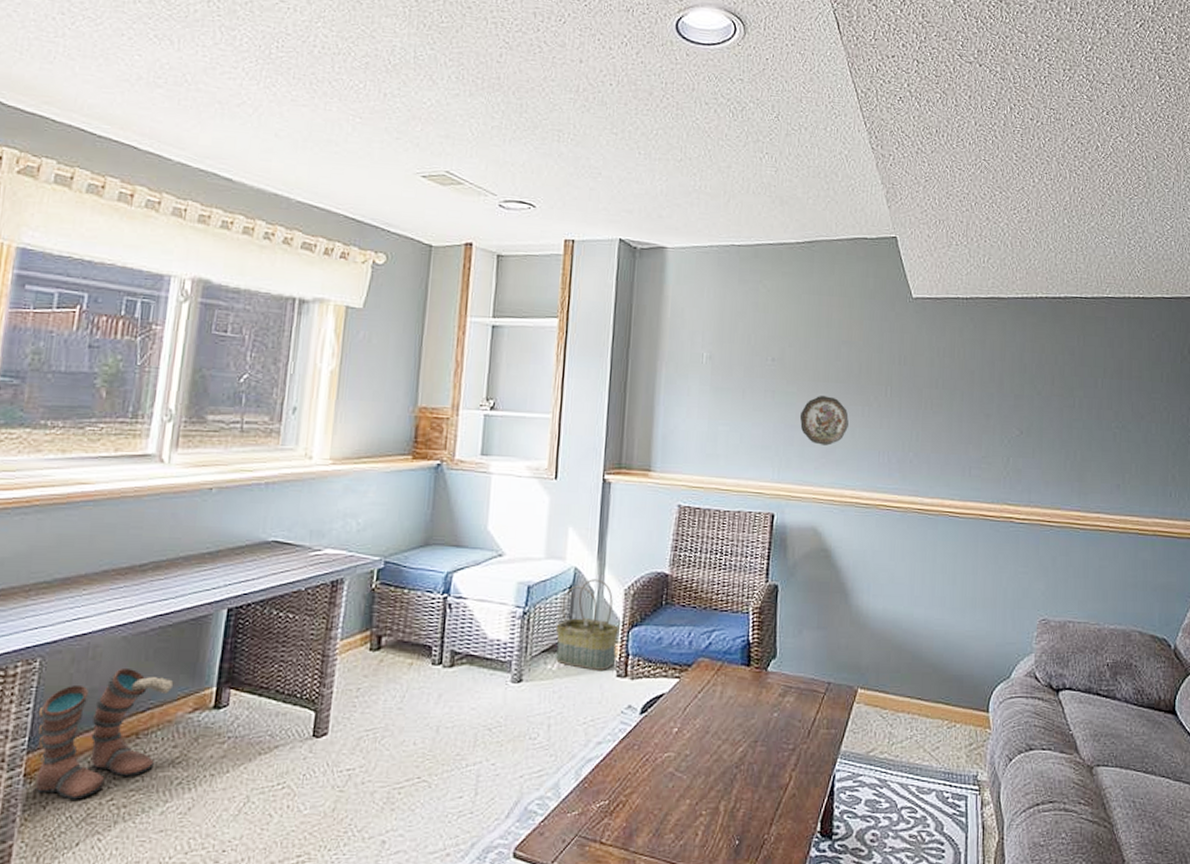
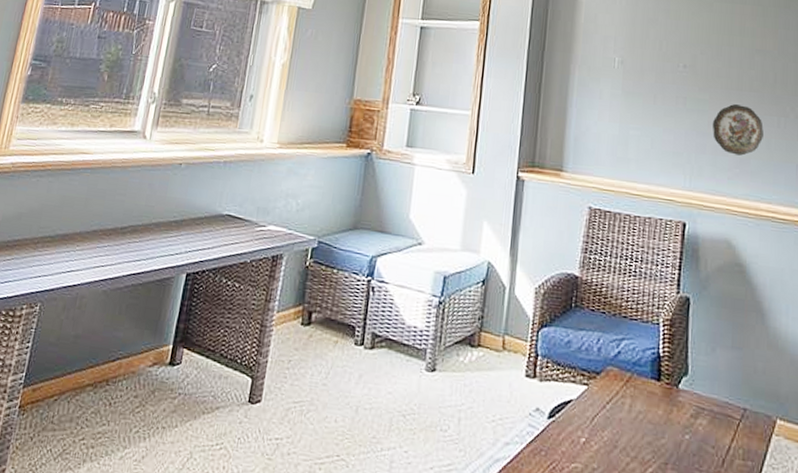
boots: present [36,667,176,800] -> none [27,318,141,436]
basket: present [556,579,620,670] -> none [468,274,530,369]

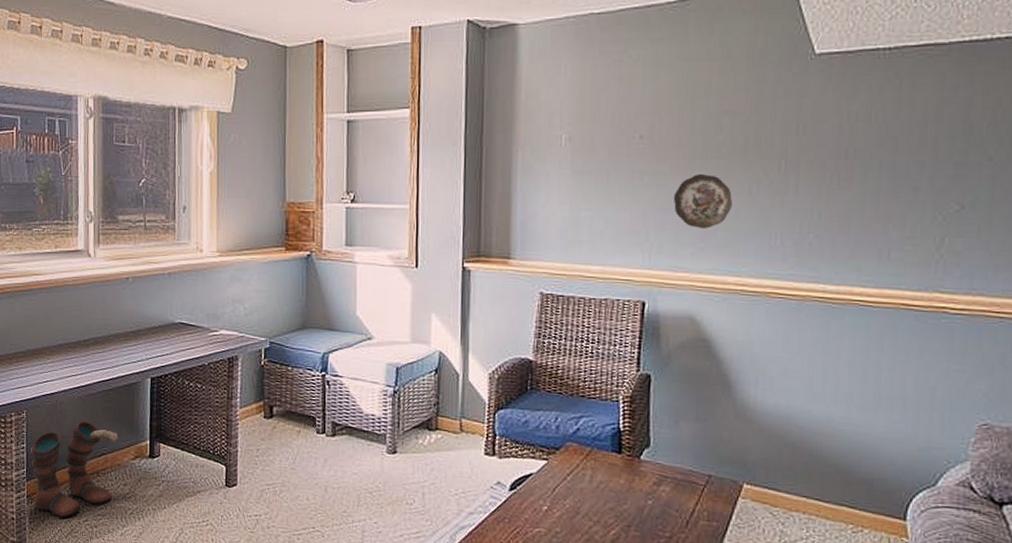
boots: none [27,318,141,436] -> present [30,421,120,519]

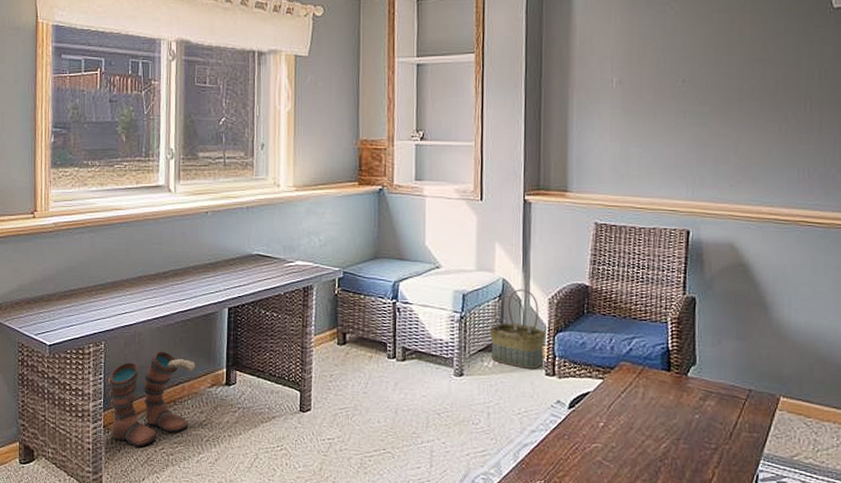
basket: none [426,363,486,448] -> present [490,289,546,369]
decorative plate: present [673,174,732,229] -> none [712,114,765,163]

